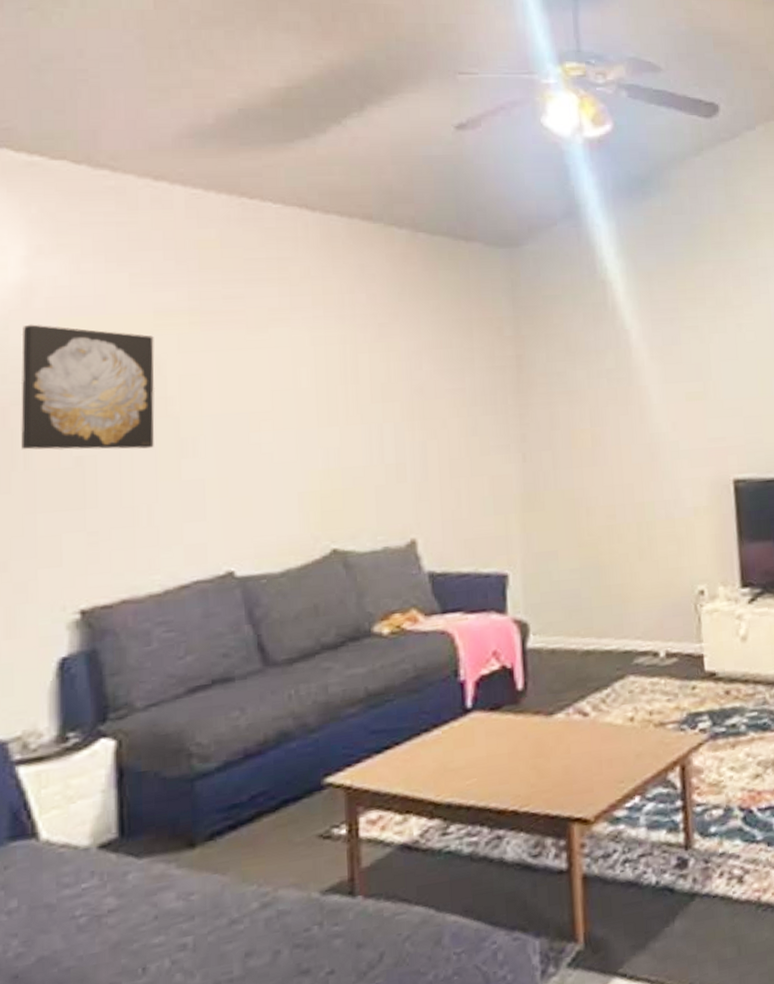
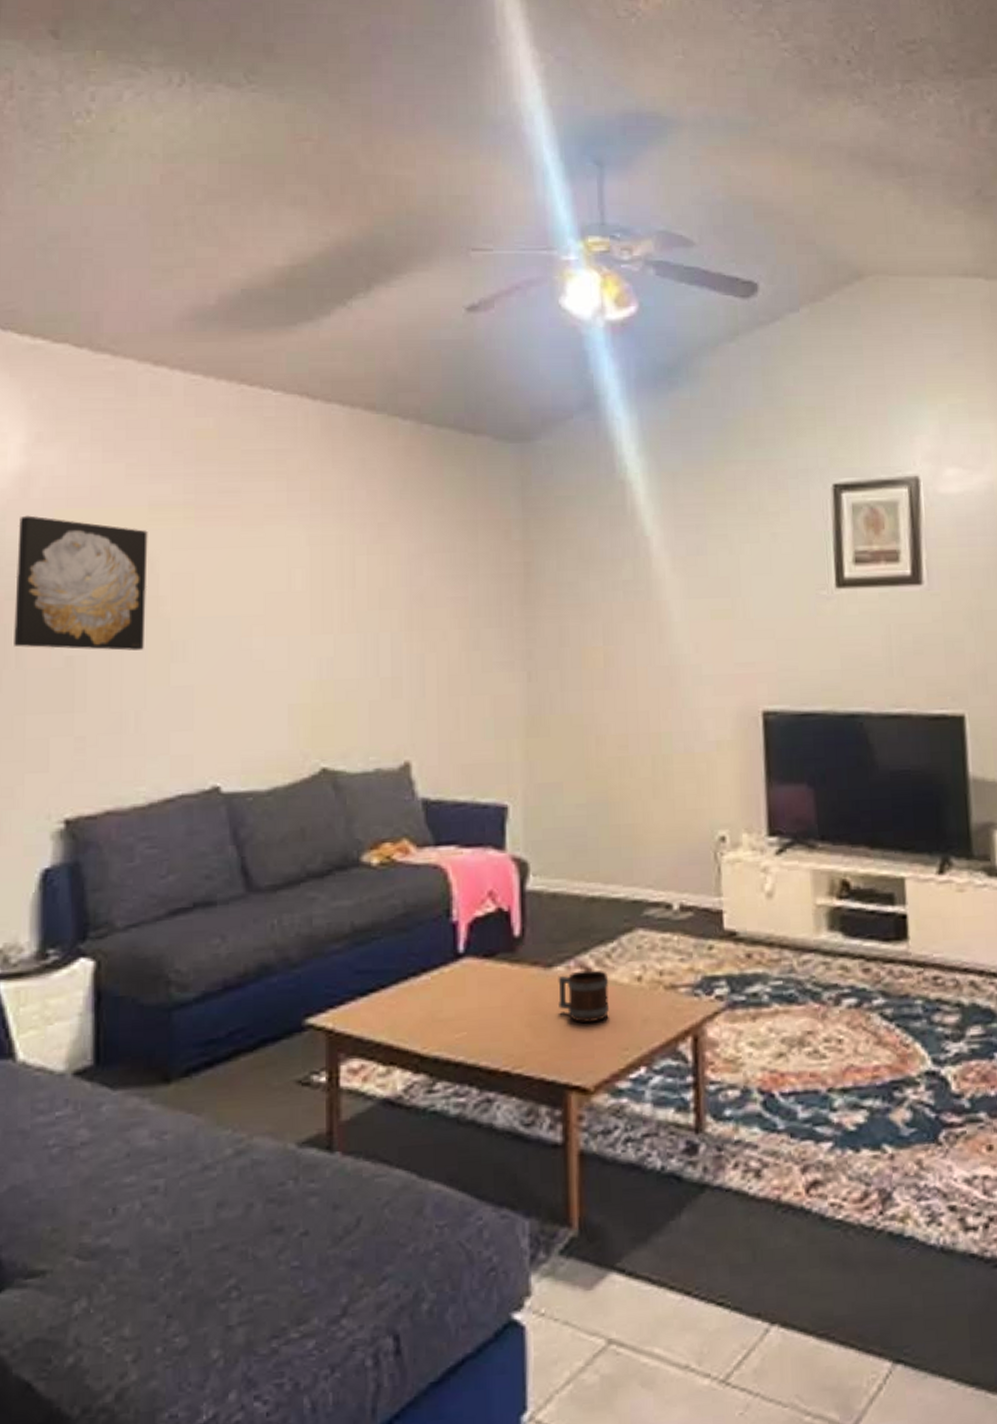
mug: none [558,714,605,762] -> present [558,969,609,1022]

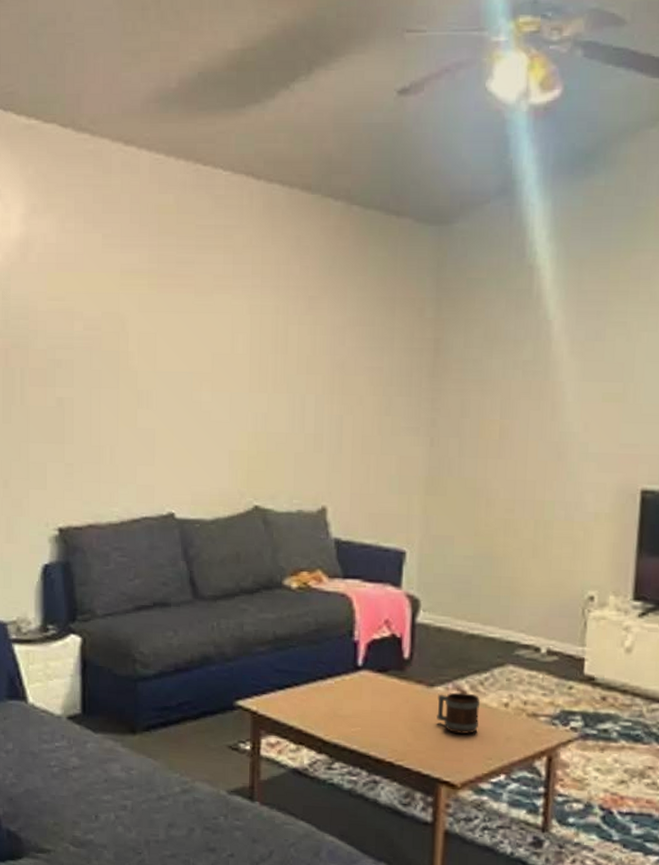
wall art: present [14,515,148,651] -> none [19,277,120,396]

